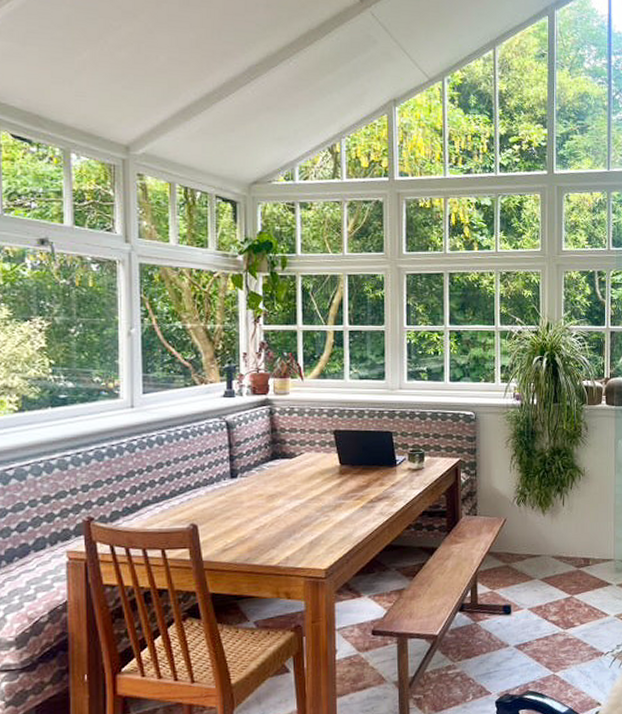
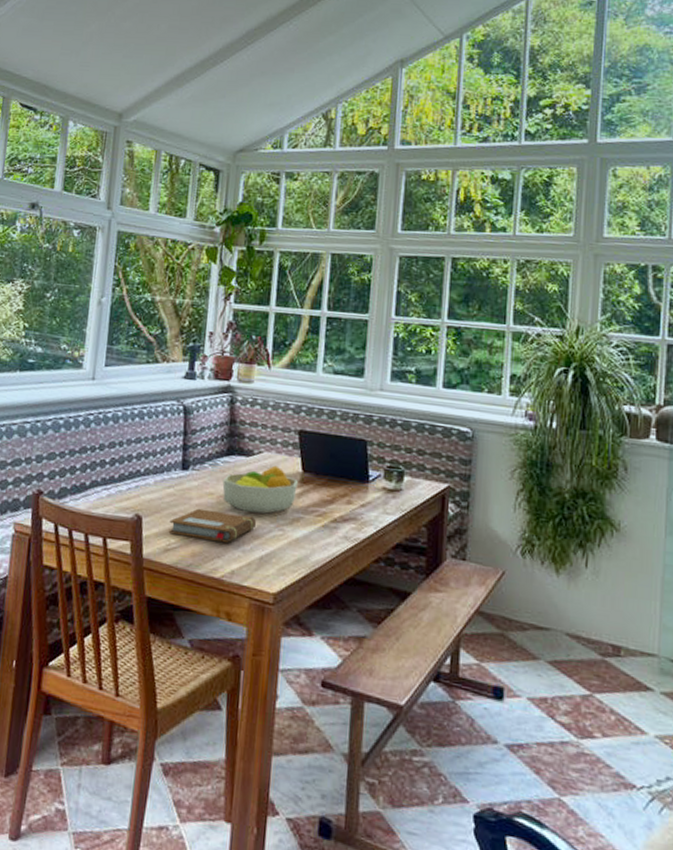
notebook: none [224,509,305,535] -> present [168,508,257,542]
fruit bowl: none [270,463,337,507] -> present [222,465,298,514]

